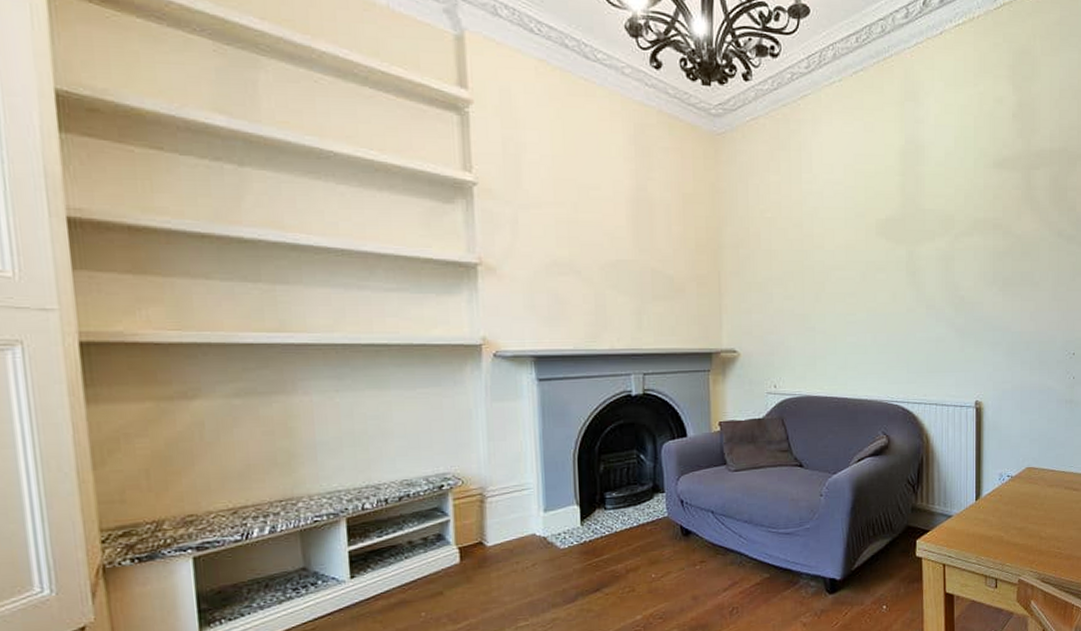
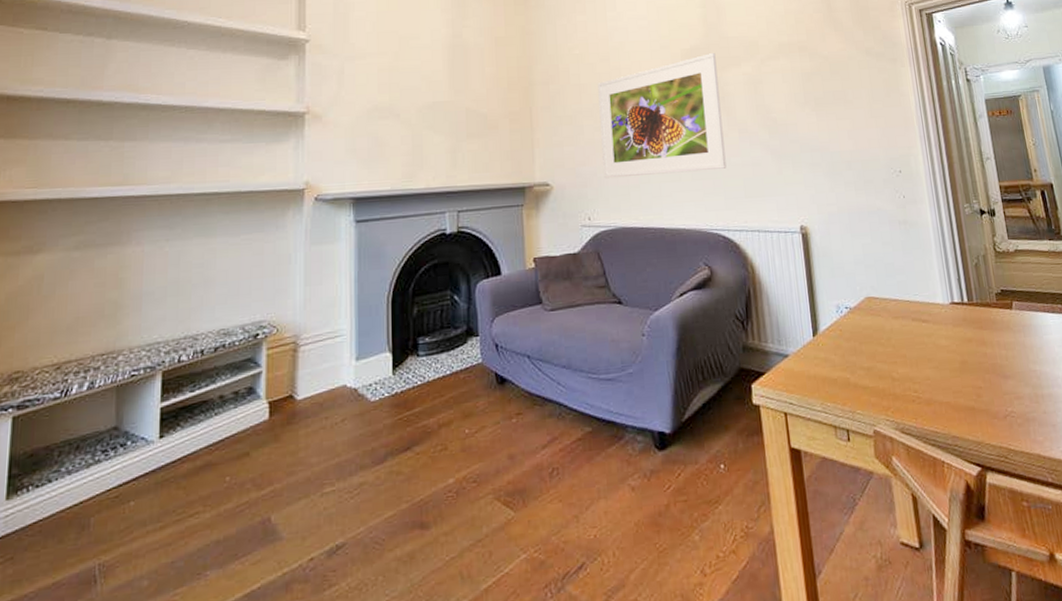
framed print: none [789,225,911,348] -> present [597,53,727,179]

